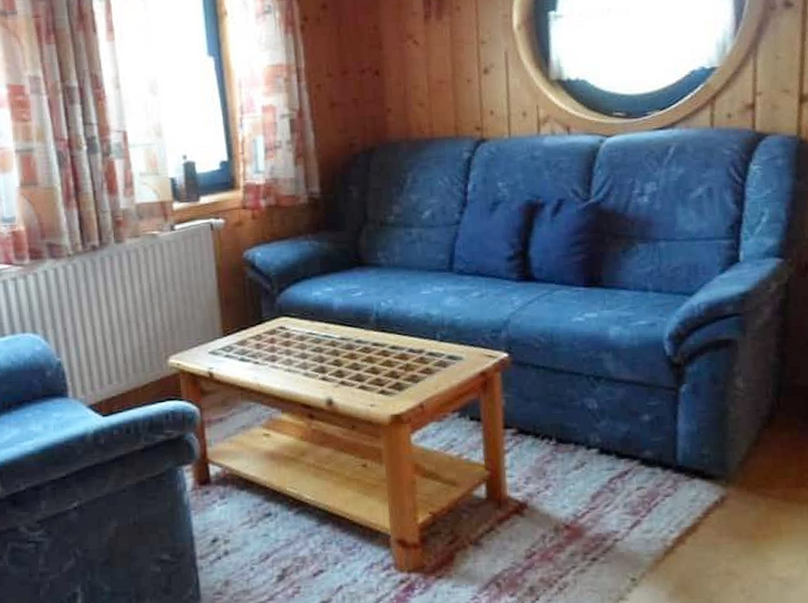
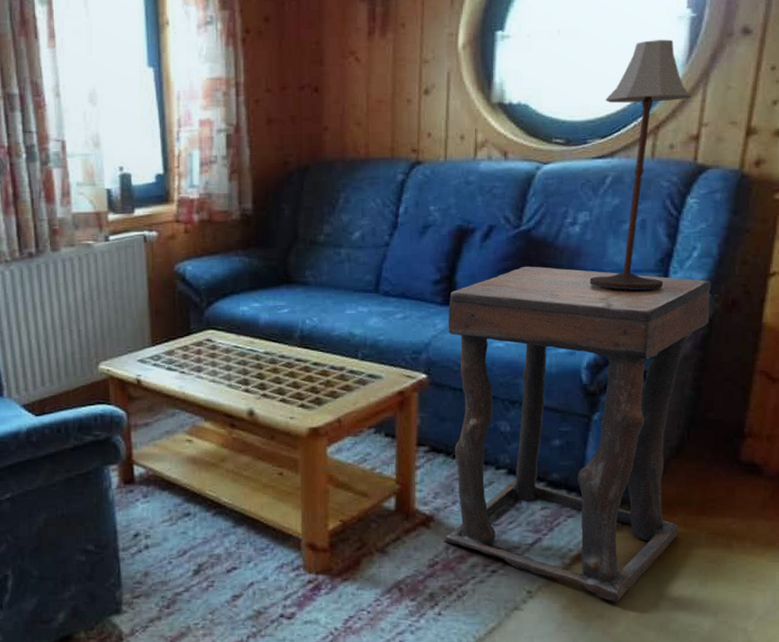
side table: none [524,238,786,587] -> present [443,266,712,603]
table lamp: none [660,14,743,258] -> present [589,39,692,290]

